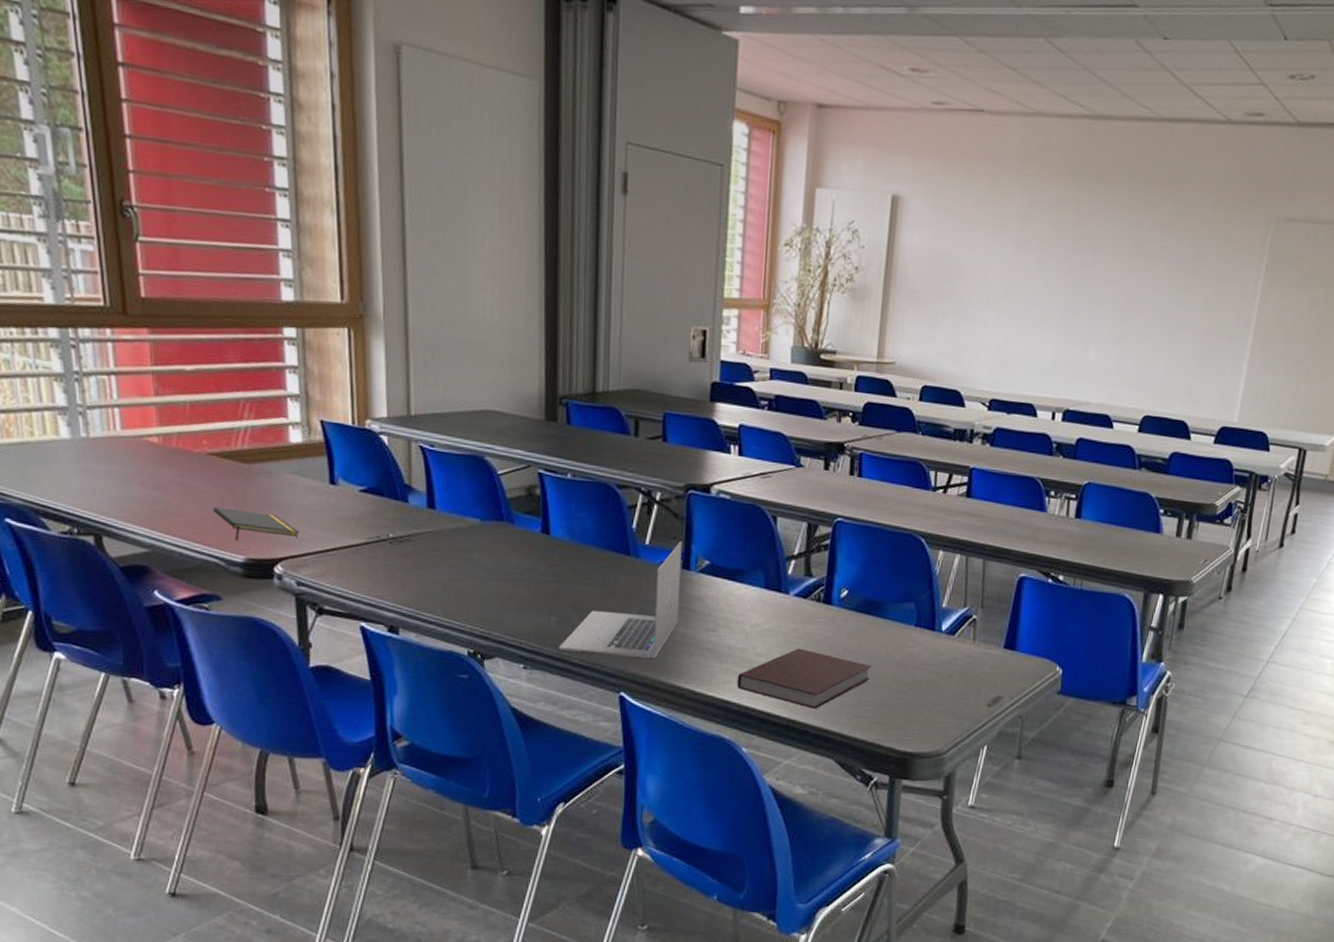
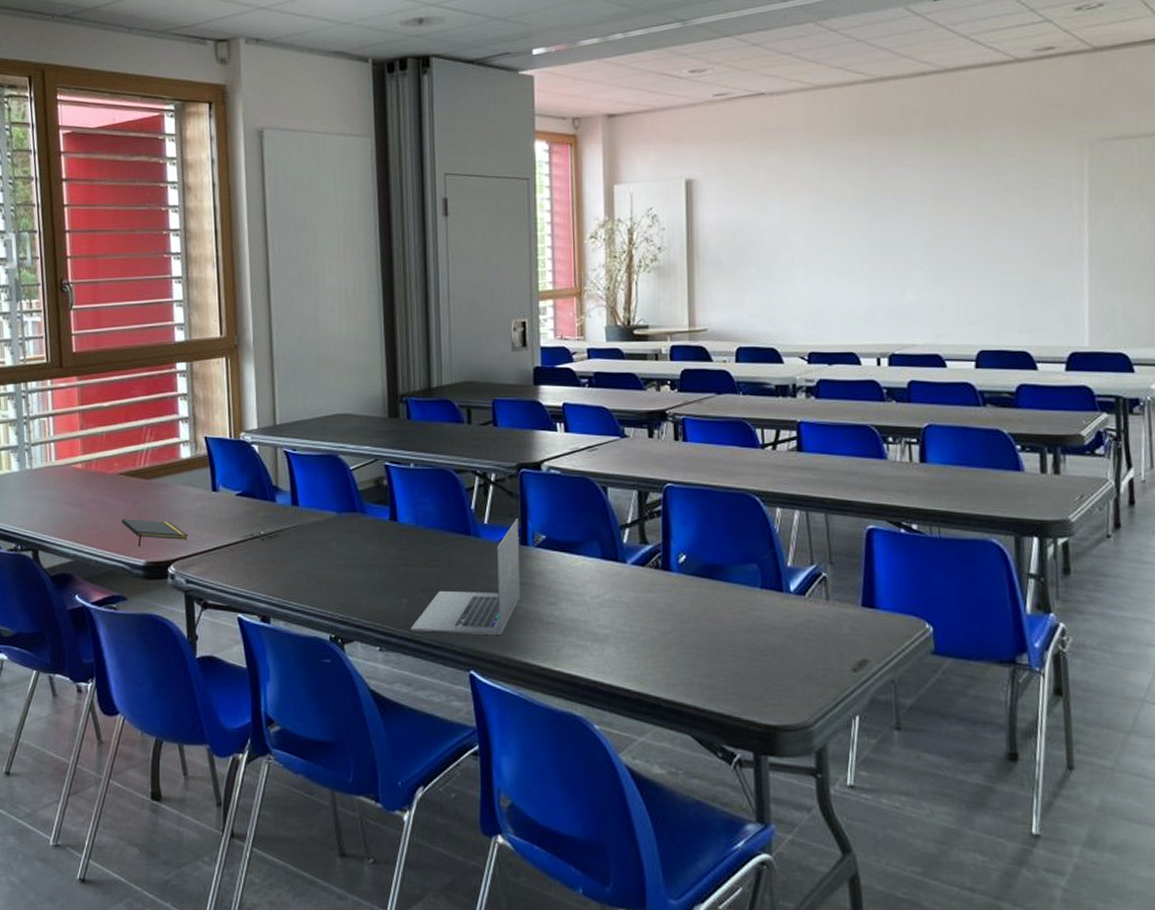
notebook: present [736,648,871,709] -> none [582,617,719,681]

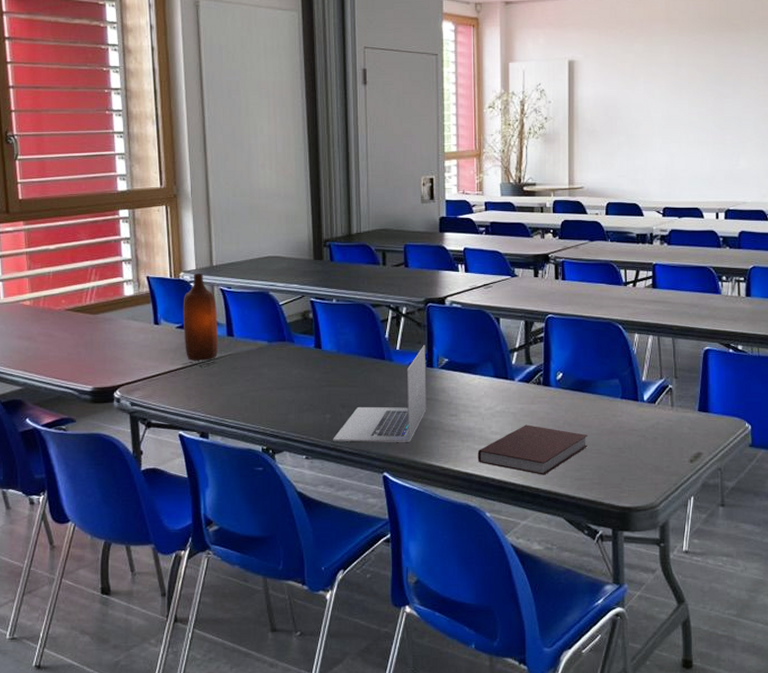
notepad: present [121,519,188,547] -> none [69,350,132,375]
bottle: none [243,432,282,533] -> present [183,273,219,361]
notebook: none [582,617,719,681] -> present [477,424,587,475]

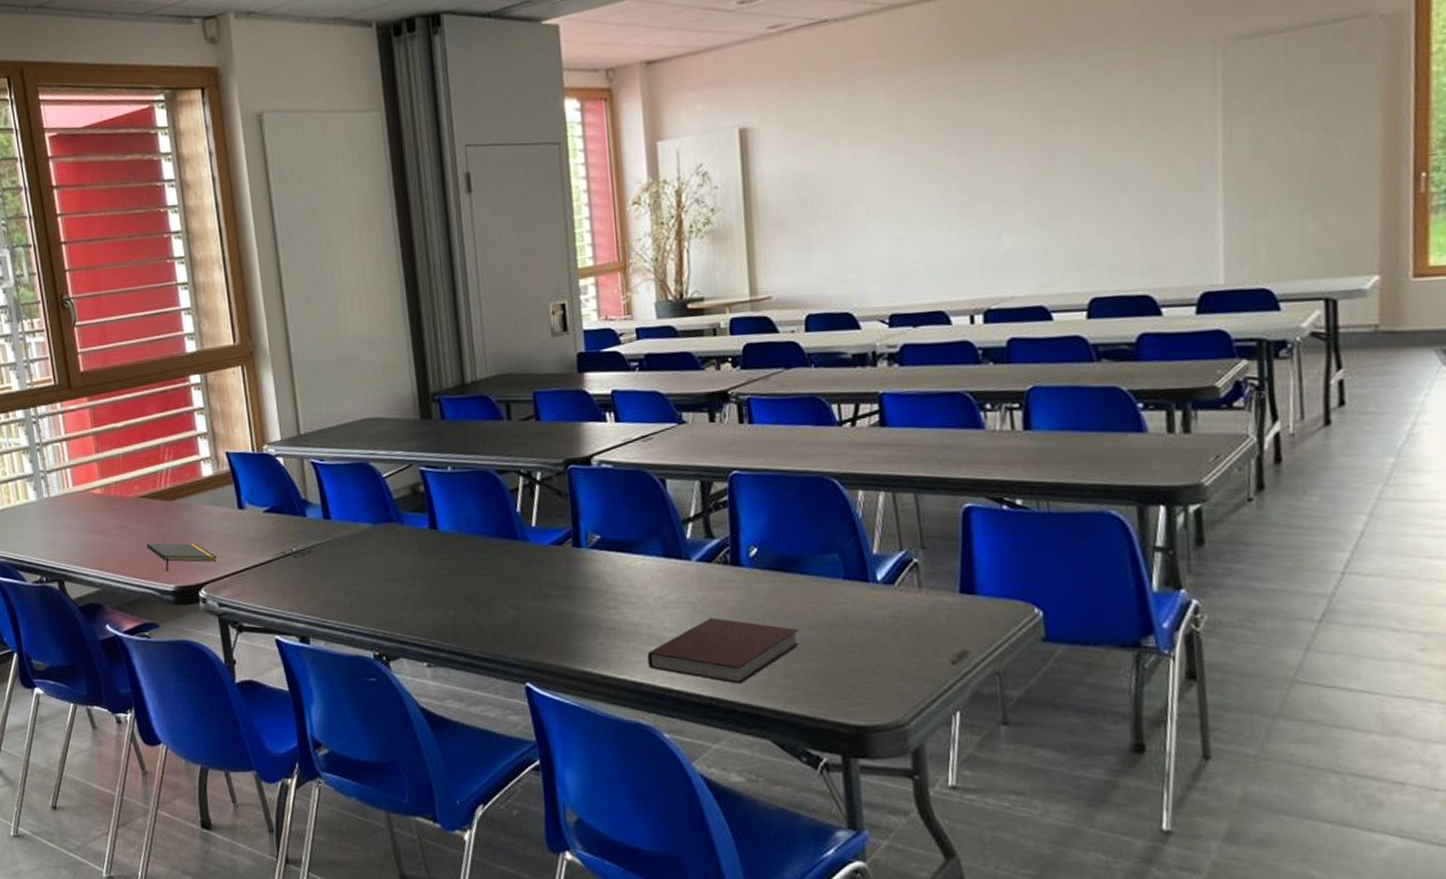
notepad: none [69,350,132,375] -> present [146,543,217,572]
bottle: present [183,273,219,361] -> none [269,444,314,551]
laptop: present [333,345,427,442] -> none [459,519,576,645]

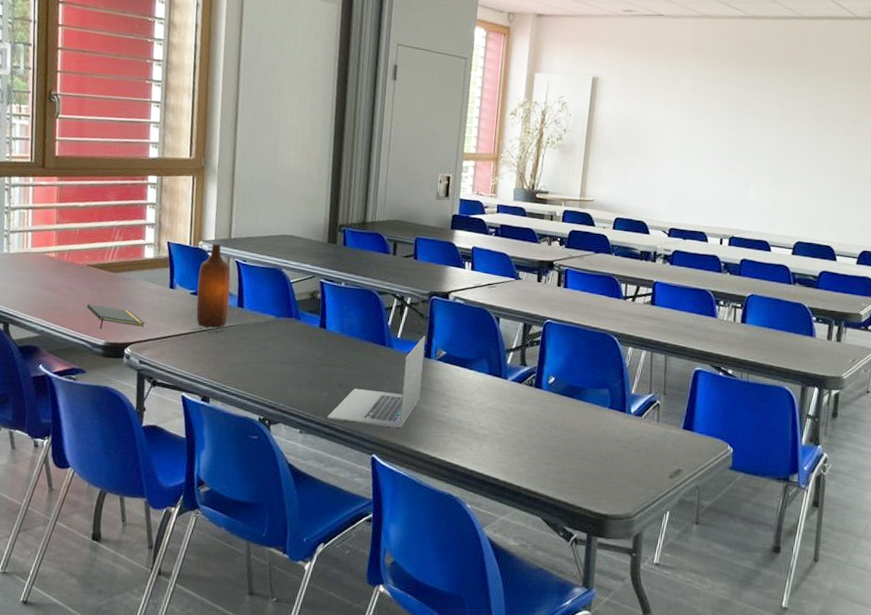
bottle: none [269,444,314,551] -> present [196,243,231,328]
laptop: none [459,519,576,645] -> present [327,336,426,428]
notebook: present [647,617,799,684] -> none [464,423,573,474]

